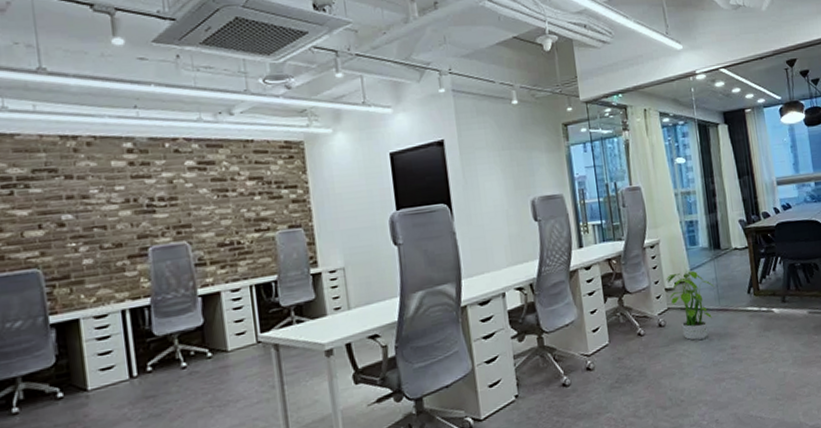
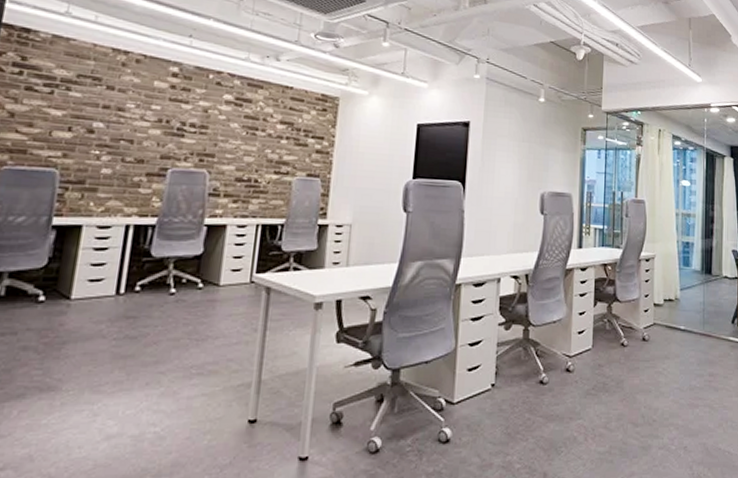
potted plant: present [665,269,714,341] -> none [655,288,701,361]

